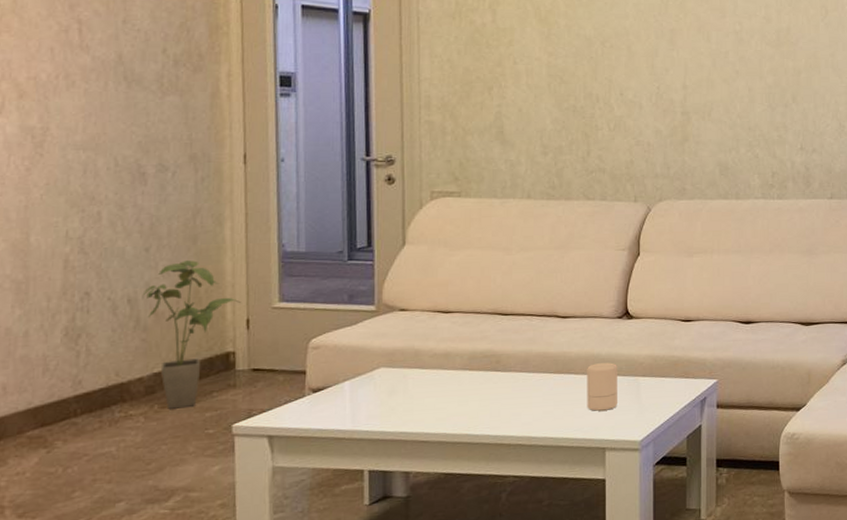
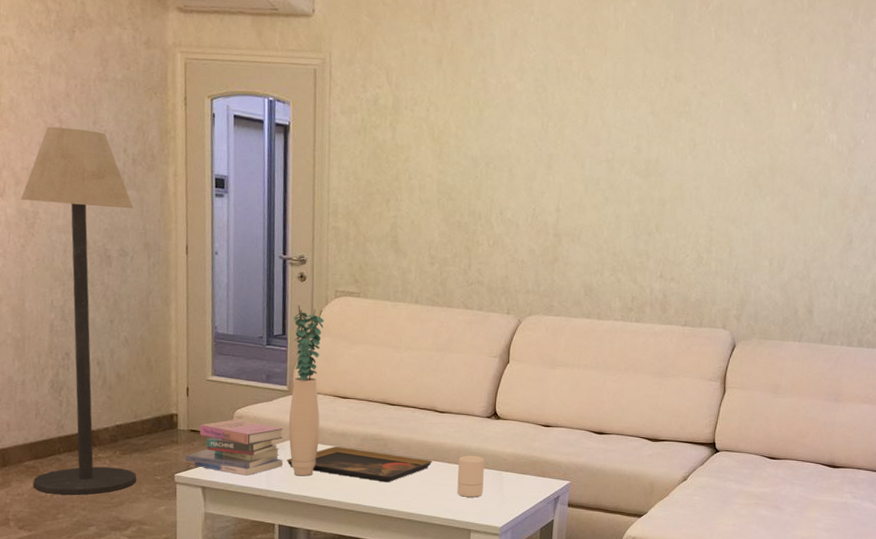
floor lamp: none [25,28,182,468] -> present [20,126,137,495]
house plant: present [142,260,241,409] -> none [108,333,182,456]
books: none [246,350,372,417] -> present [185,419,283,476]
decorative tray: none [376,368,556,405] -> present [286,446,433,483]
vase: none [378,211,418,410] -> present [289,305,324,477]

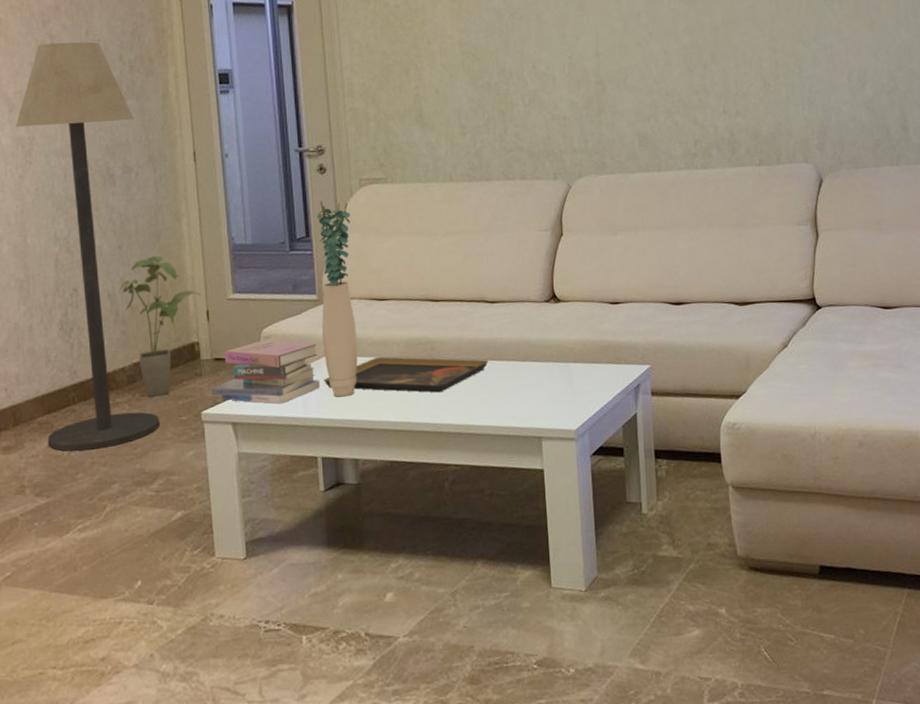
house plant: none [108,333,182,456] -> present [119,256,201,397]
candle: present [457,455,485,498] -> none [518,348,551,399]

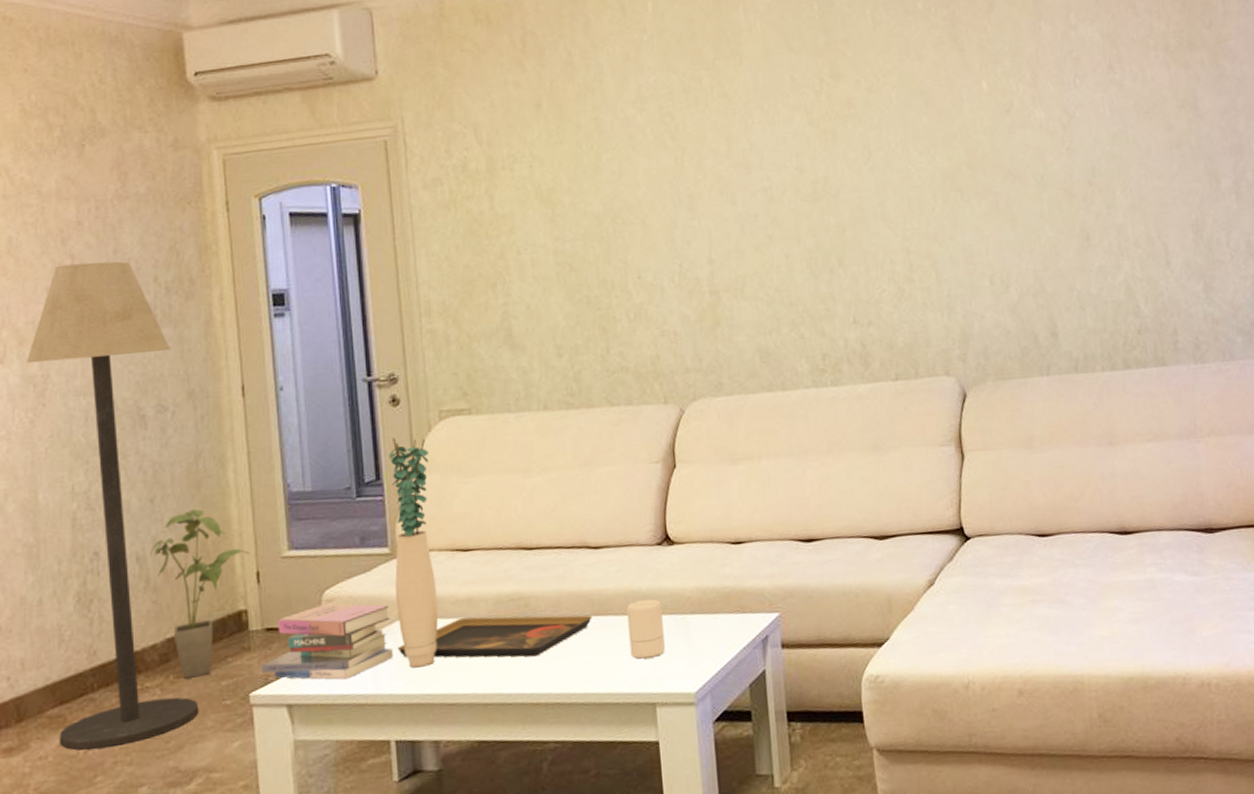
candle: none [518,348,551,399] -> present [627,599,665,659]

